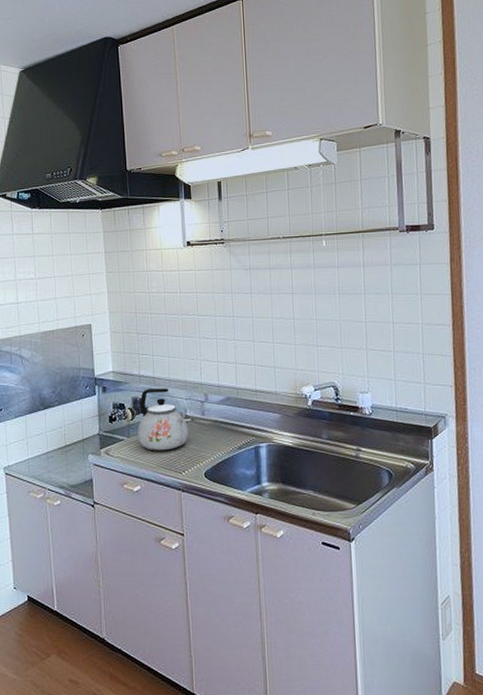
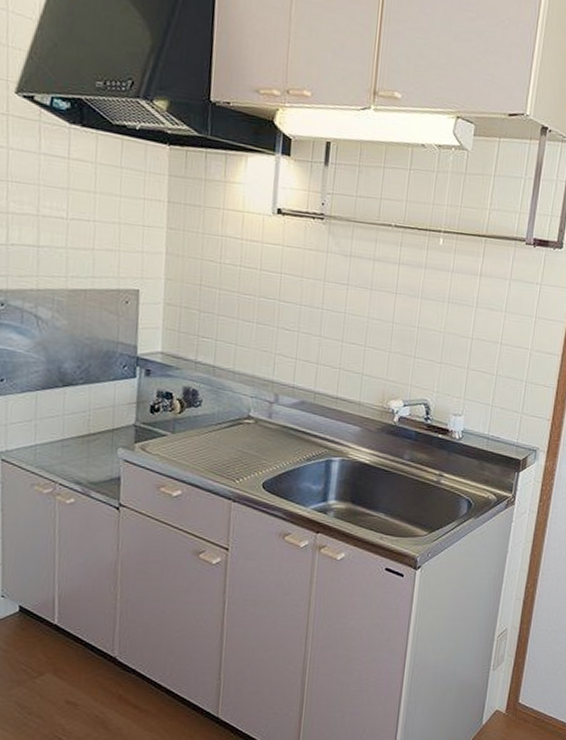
kettle: present [138,388,188,451] -> none [185,379,250,454]

